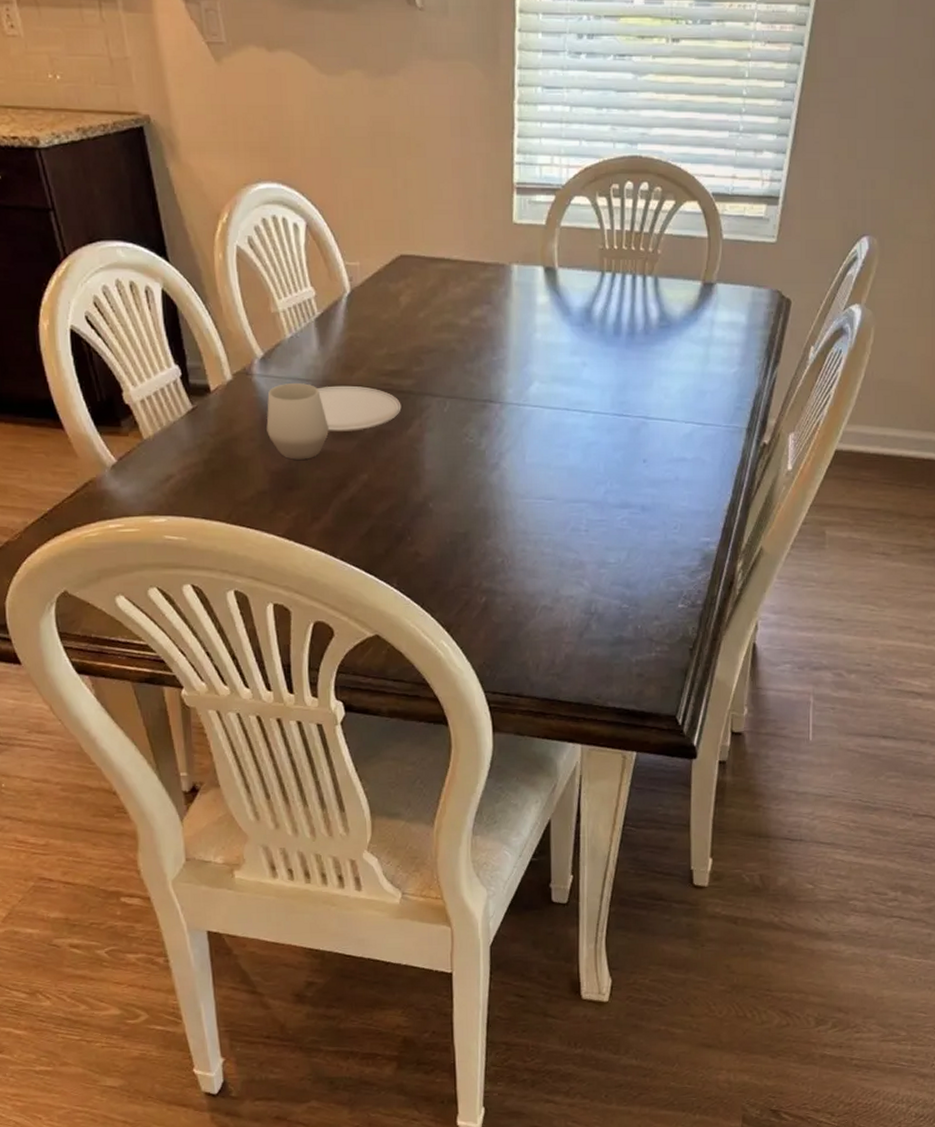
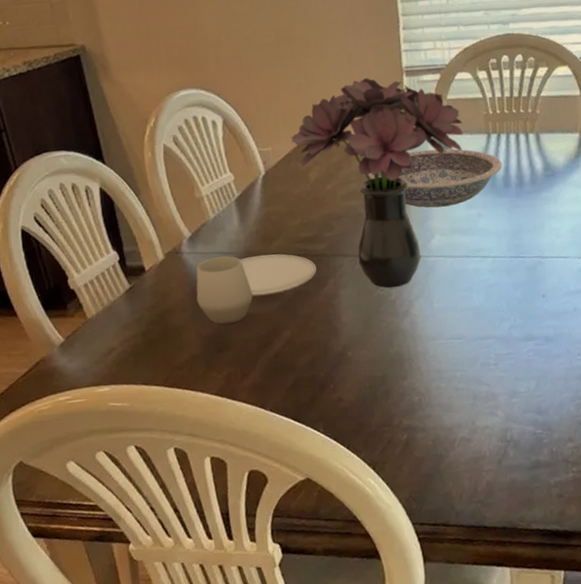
flower arrangement: none [381,191,576,436] -> present [290,78,463,288]
bowl: none [465,283,614,351] -> present [367,148,502,208]

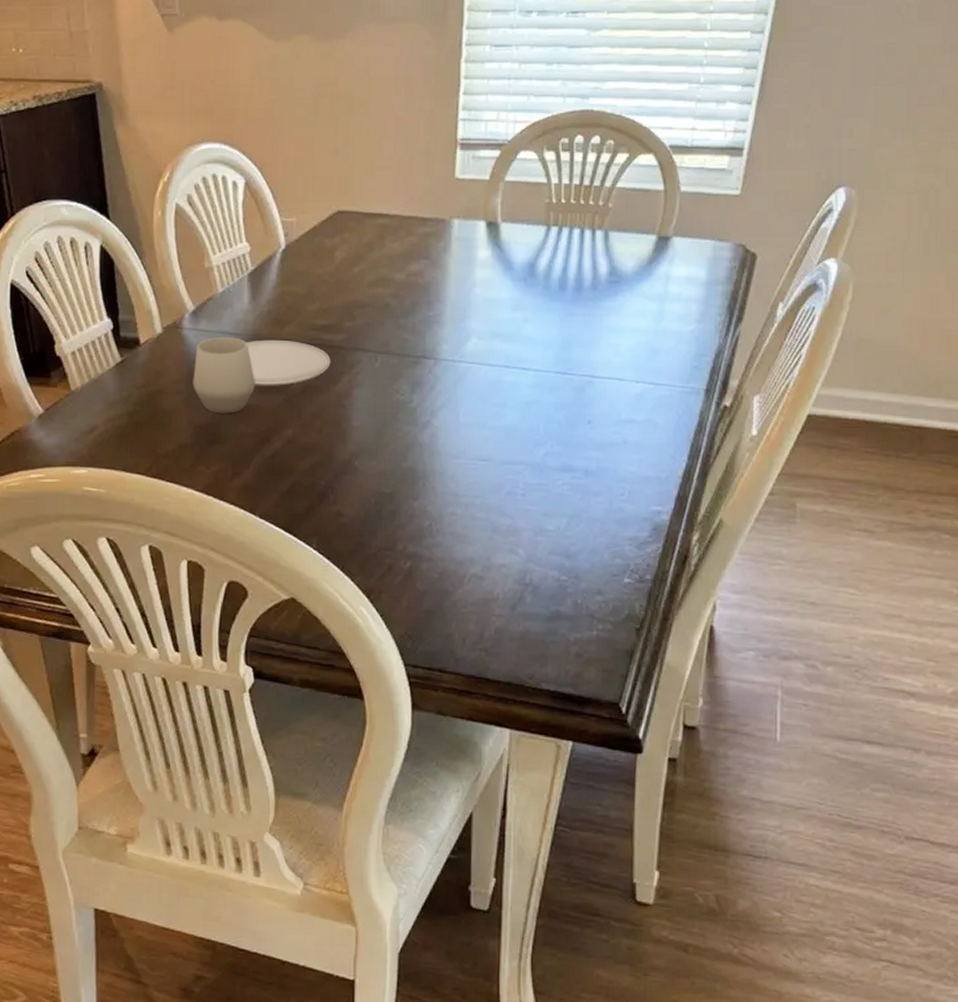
flower arrangement: present [290,78,463,288] -> none [319,148,520,392]
bowl: present [367,148,502,208] -> none [402,238,560,306]

